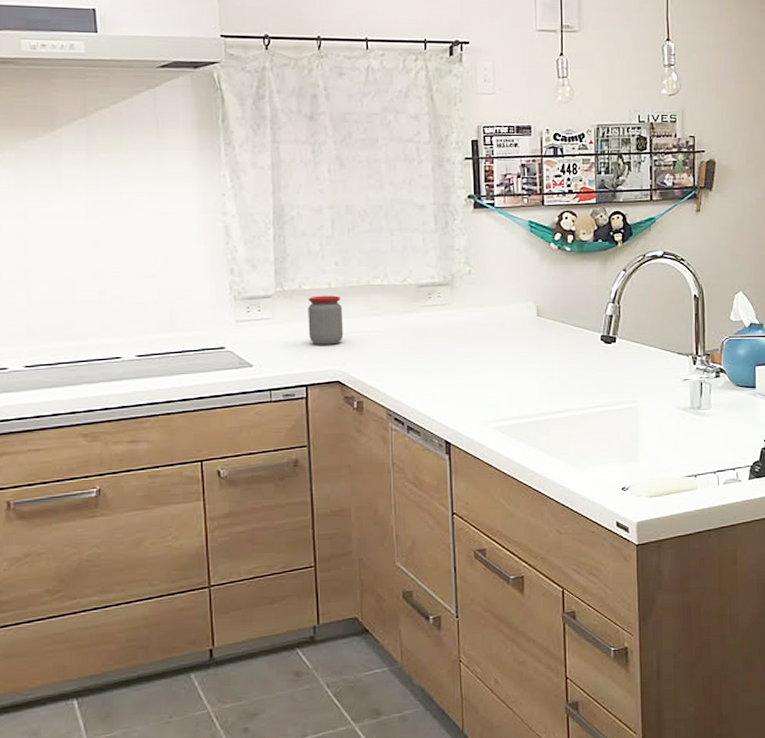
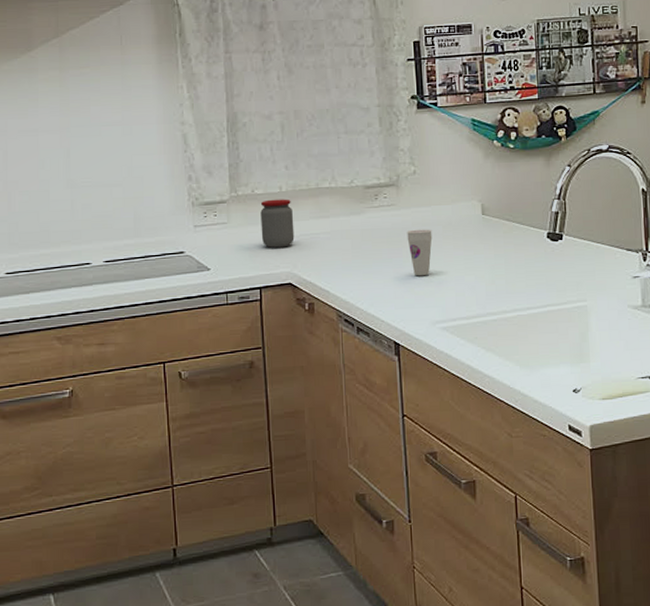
cup: none [460,329,486,376] -> present [407,229,433,277]

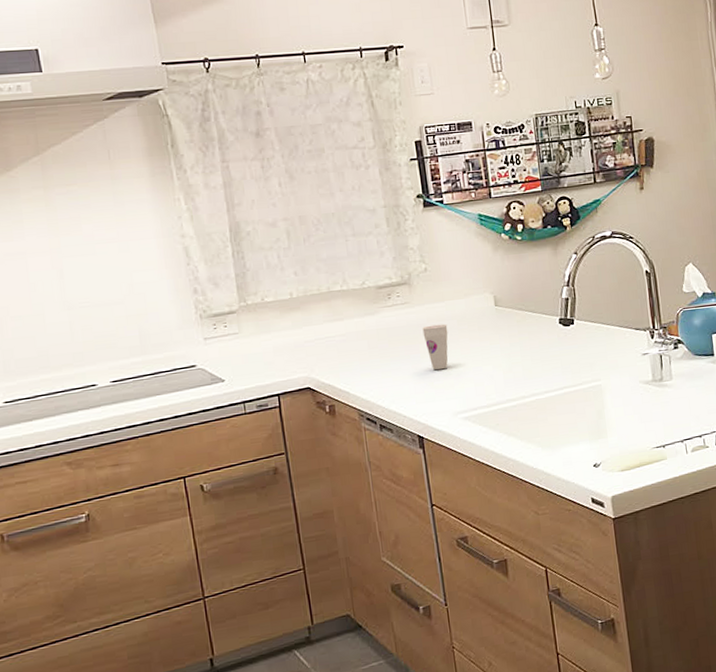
jar: present [260,199,295,248] -> none [271,304,310,355]

